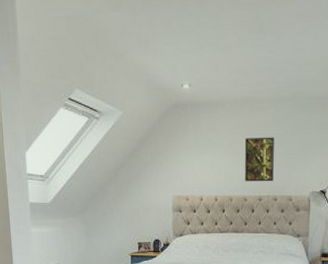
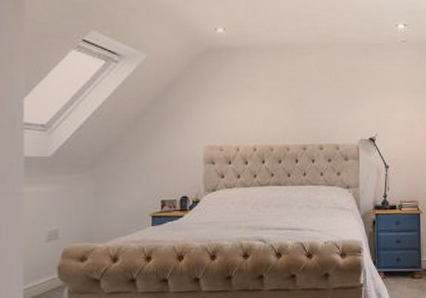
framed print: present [245,137,274,182] -> none [286,83,318,130]

